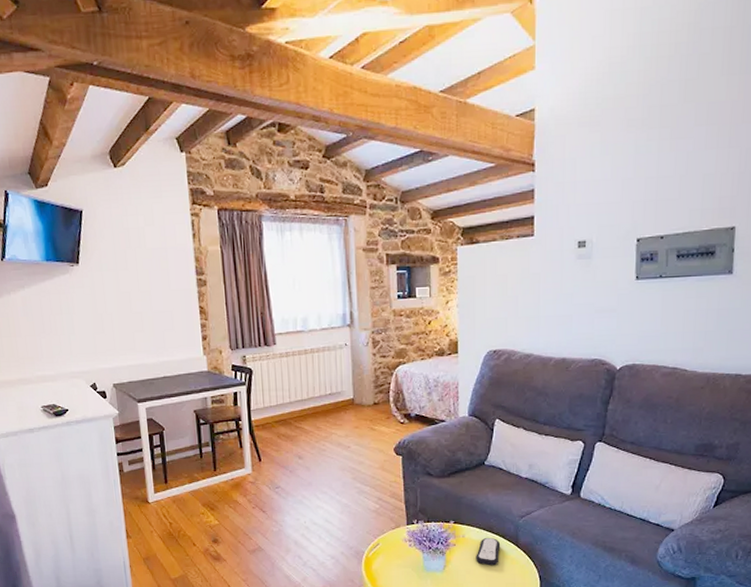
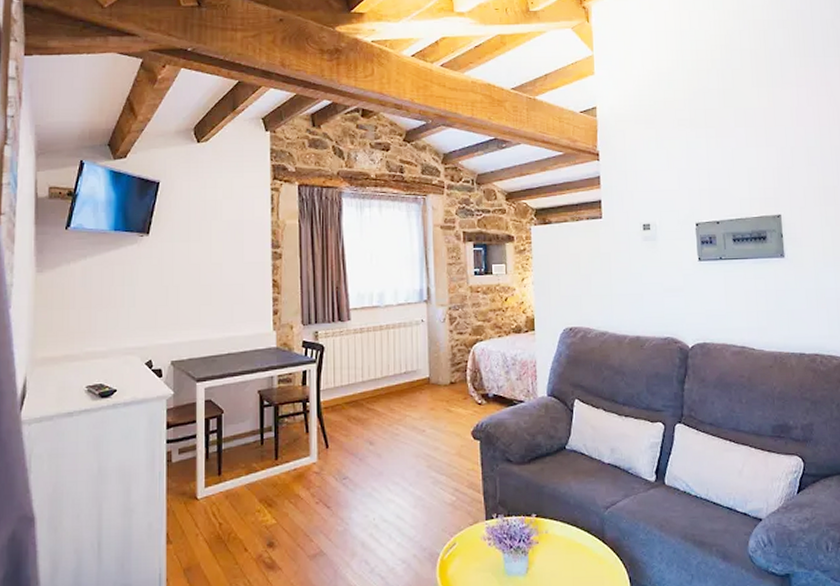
remote control: present [476,537,501,566] -> none [560,532,587,567]

